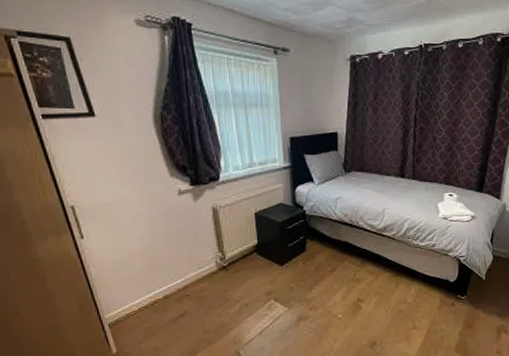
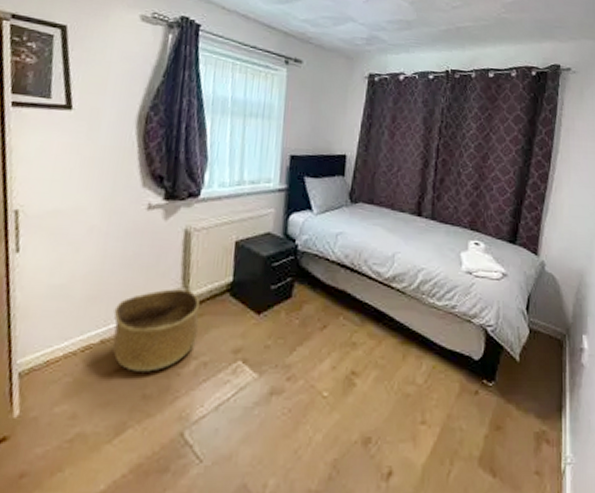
basket: none [169,253,238,315] -> present [112,289,200,372]

